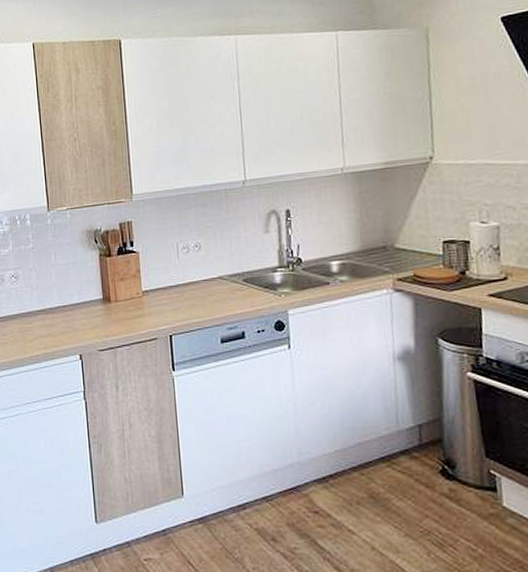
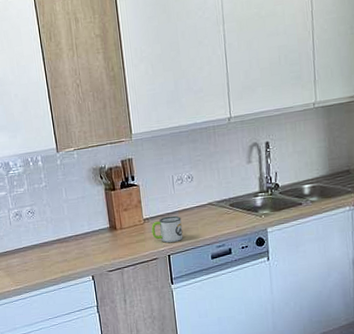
mug: none [151,289,188,320] -> present [151,215,183,243]

